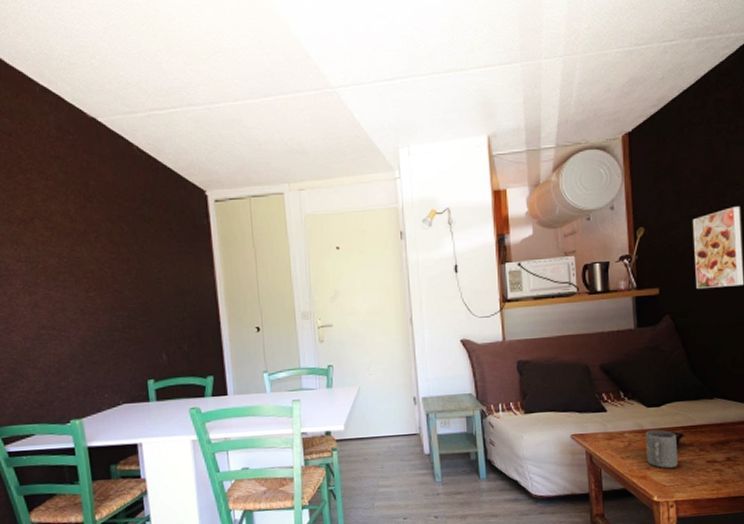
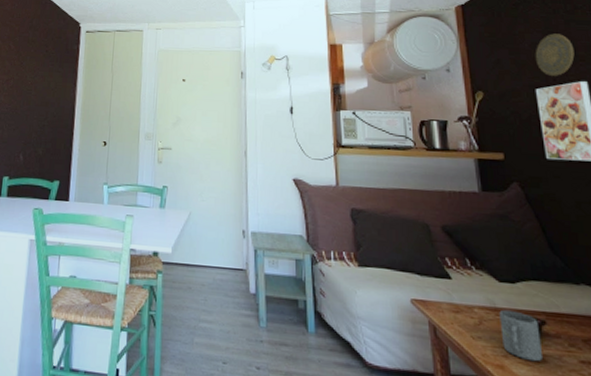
decorative plate: none [695,157,732,204] -> present [535,33,575,76]

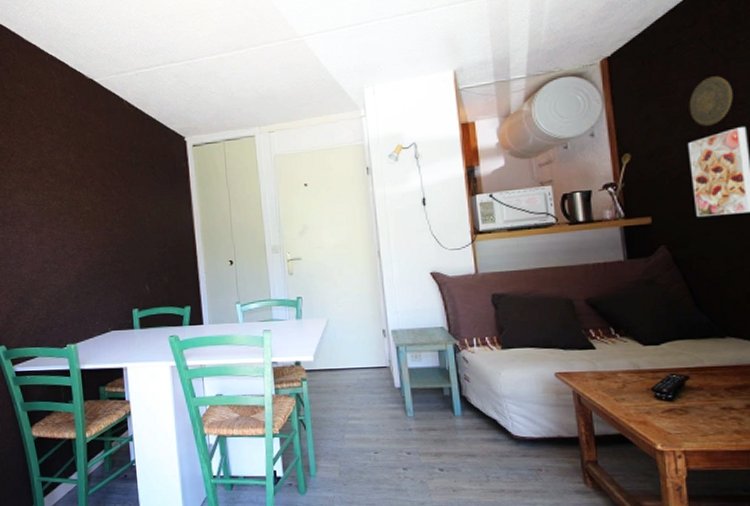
mug: present [499,309,542,362] -> none [643,370,684,414]

